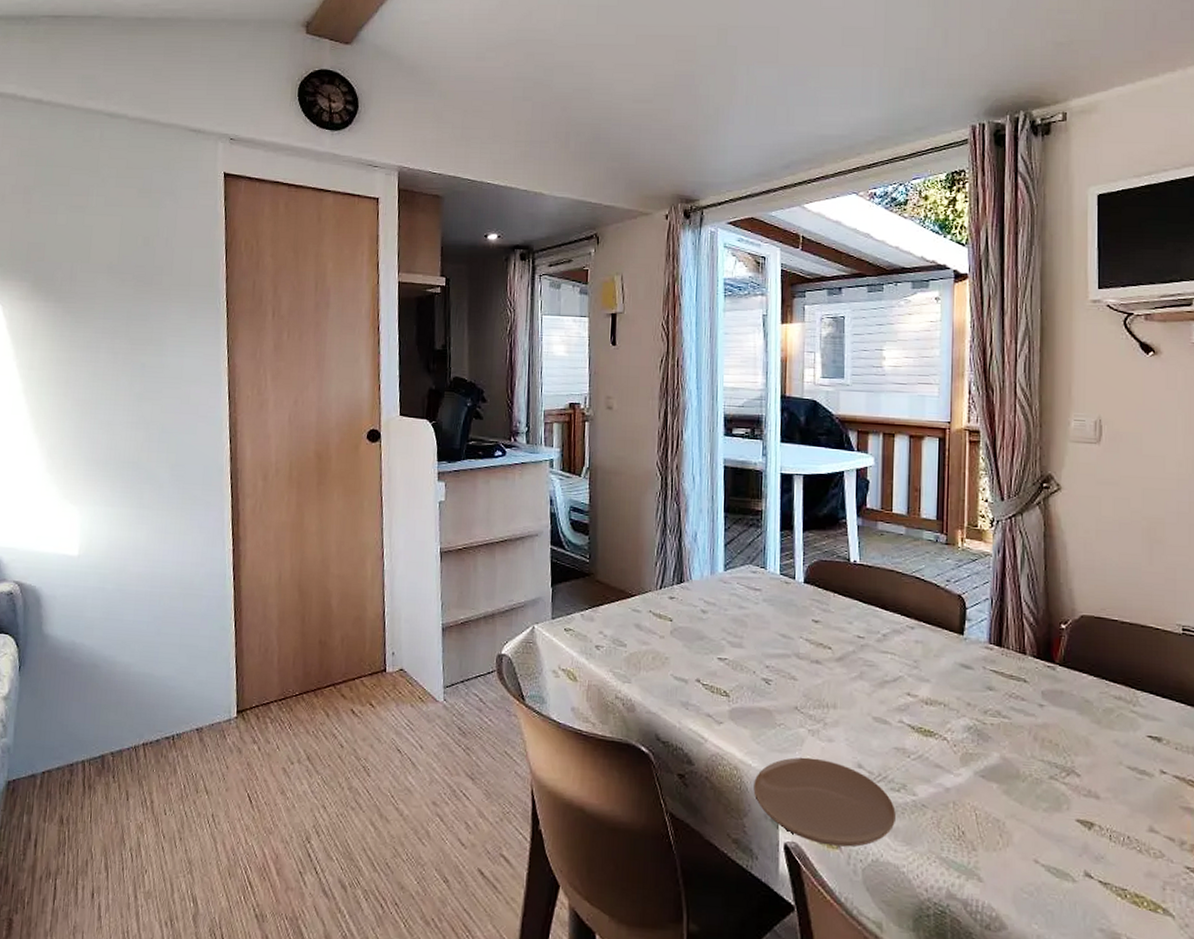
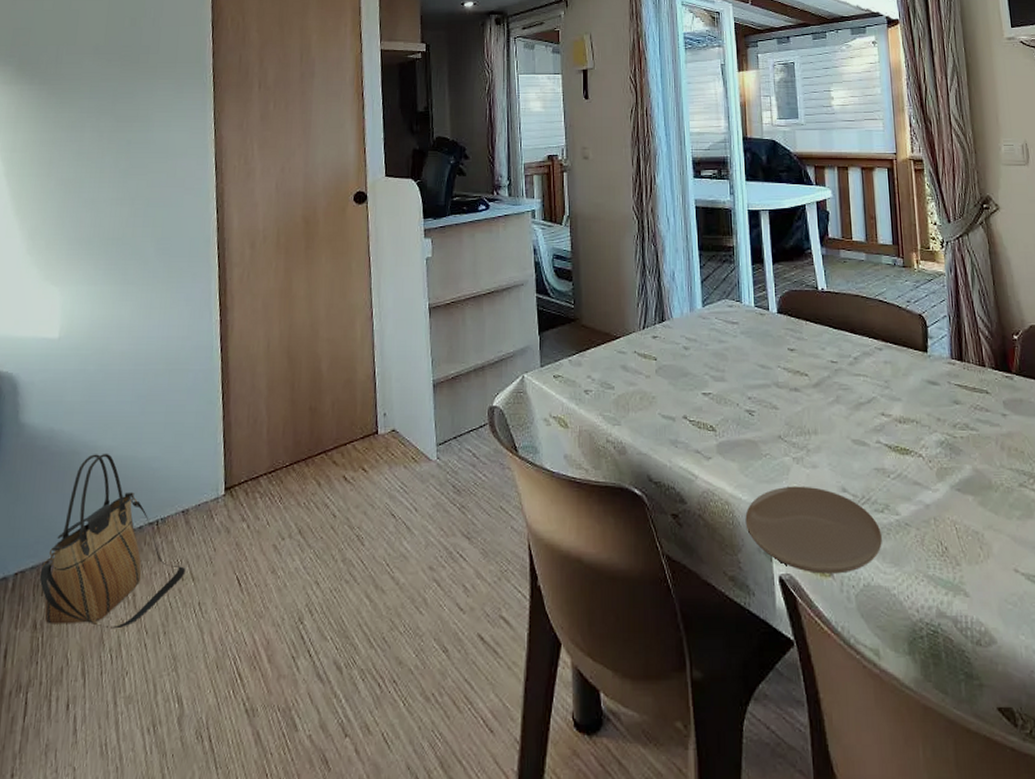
tote bag: none [65,668,200,831] -> present [39,453,186,629]

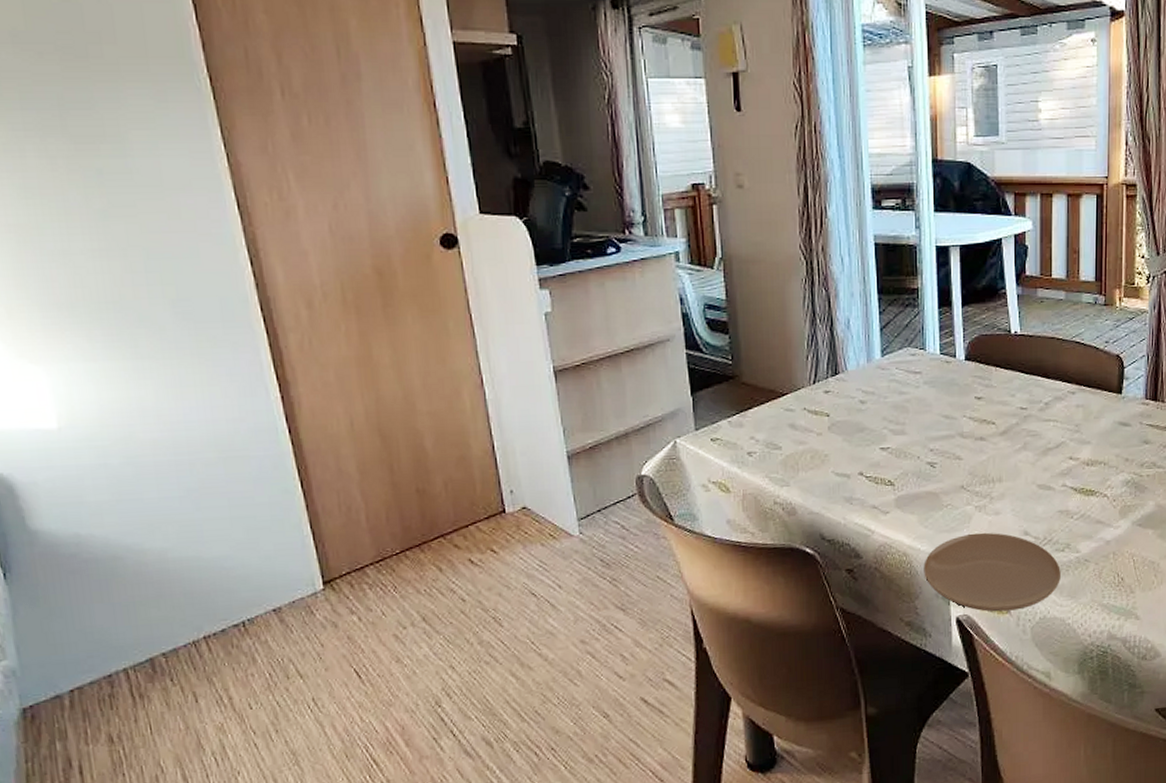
tote bag: present [39,453,186,629] -> none [103,555,290,737]

